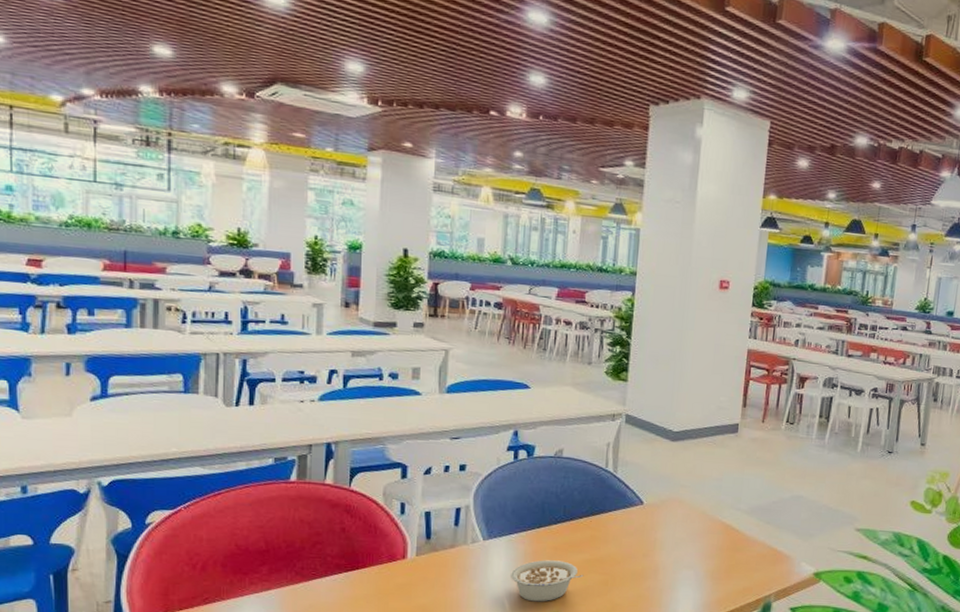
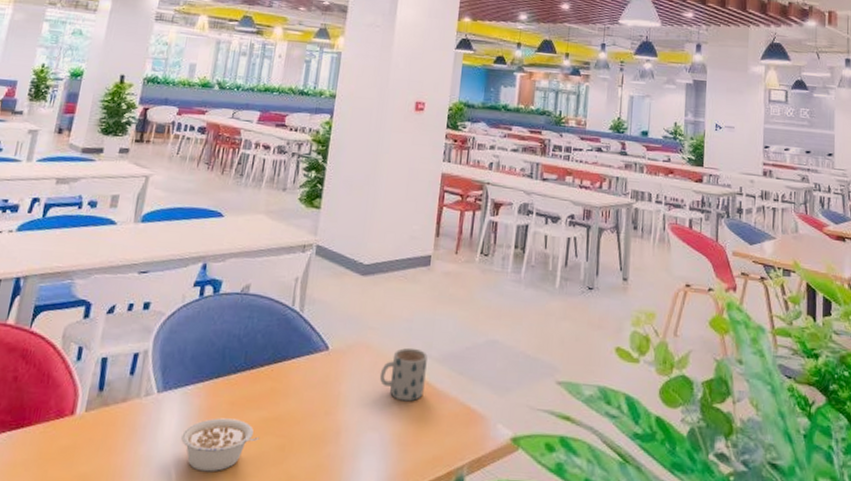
mug: none [692,502,737,546] -> present [379,347,428,402]

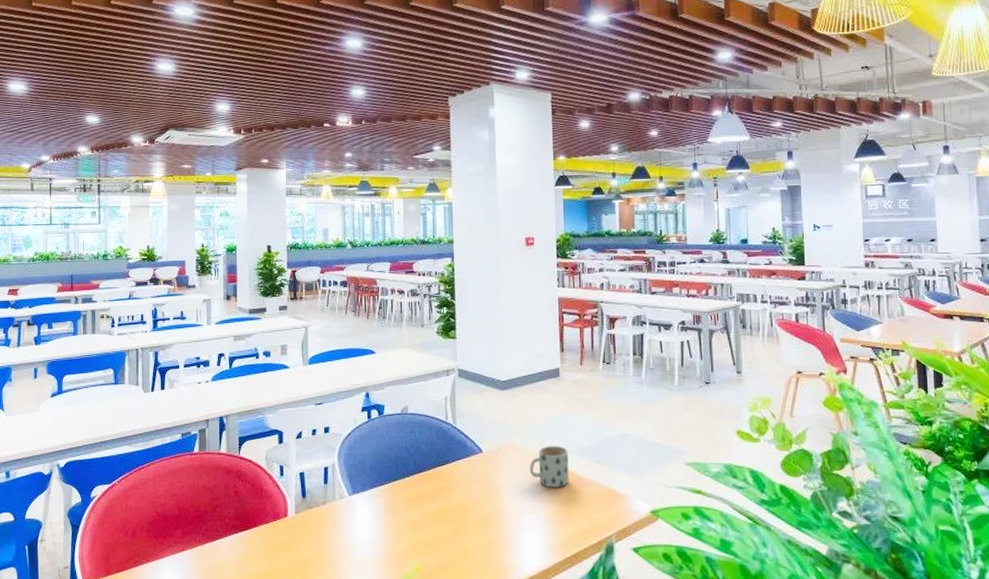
legume: present [181,418,260,472] -> none [374,511,437,553]

